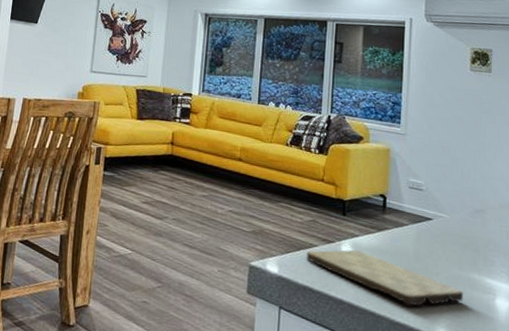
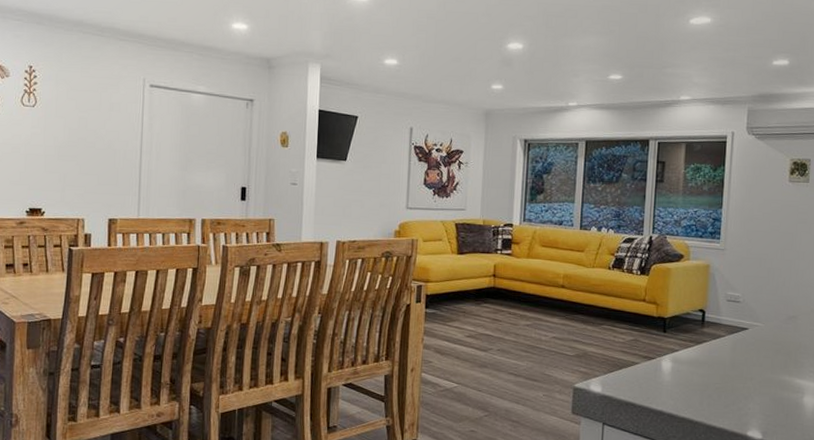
cutting board: present [306,249,464,307] -> none [628,363,775,412]

